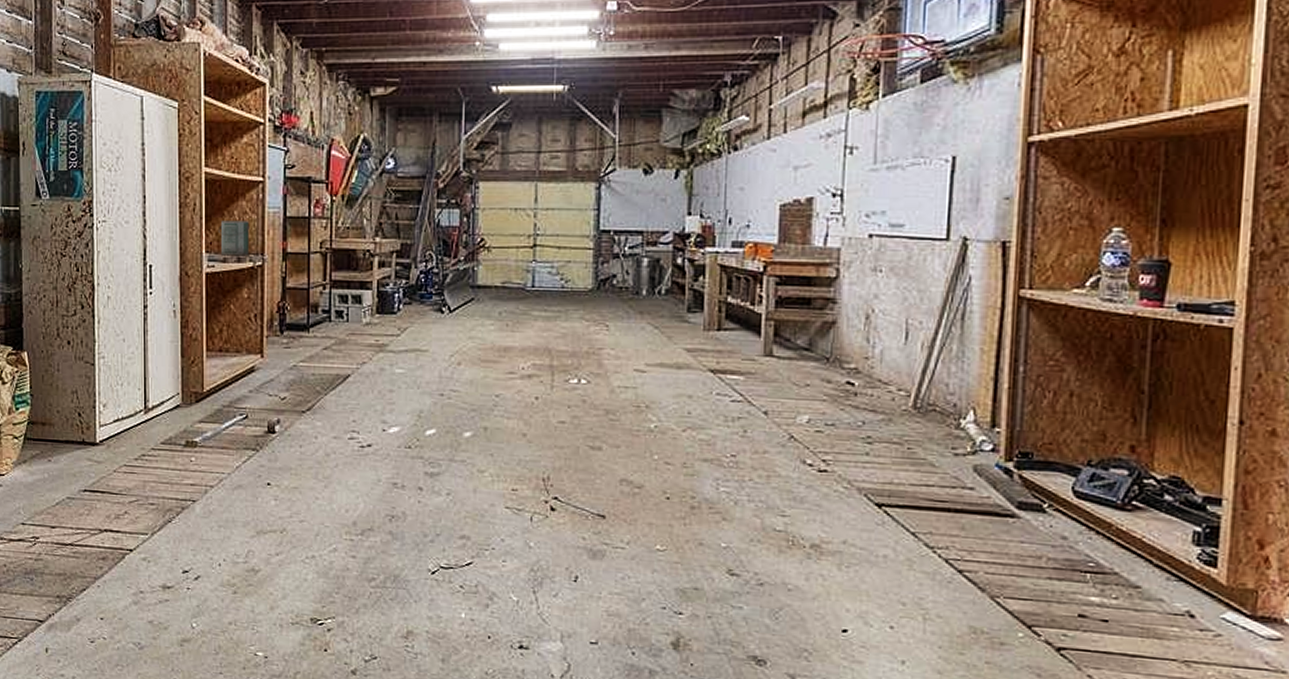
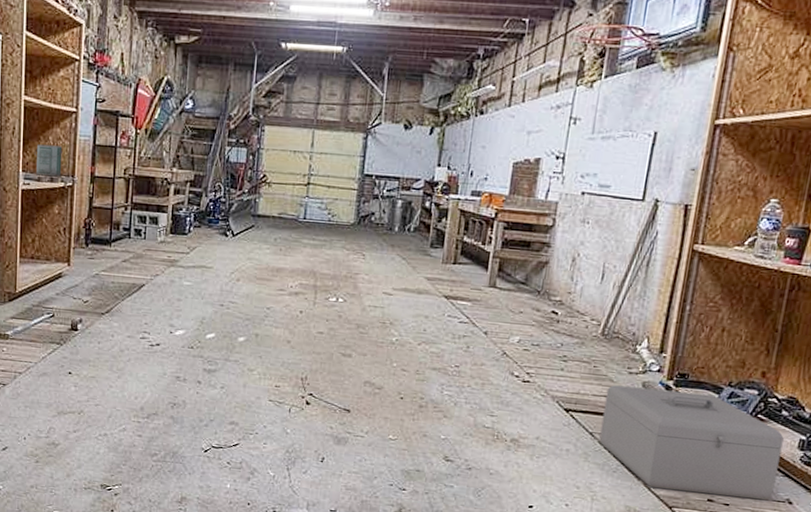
tool box: none [924,471,1171,614] -> present [599,385,784,501]

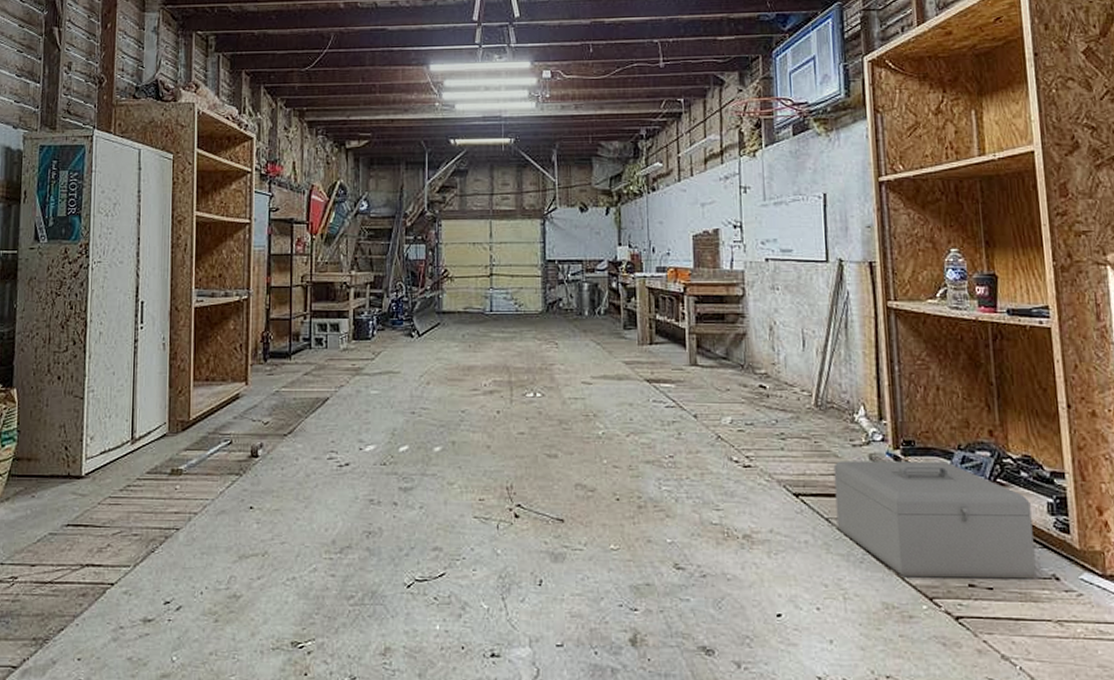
paint can: present [35,144,63,177] -> none [208,259,237,291]

